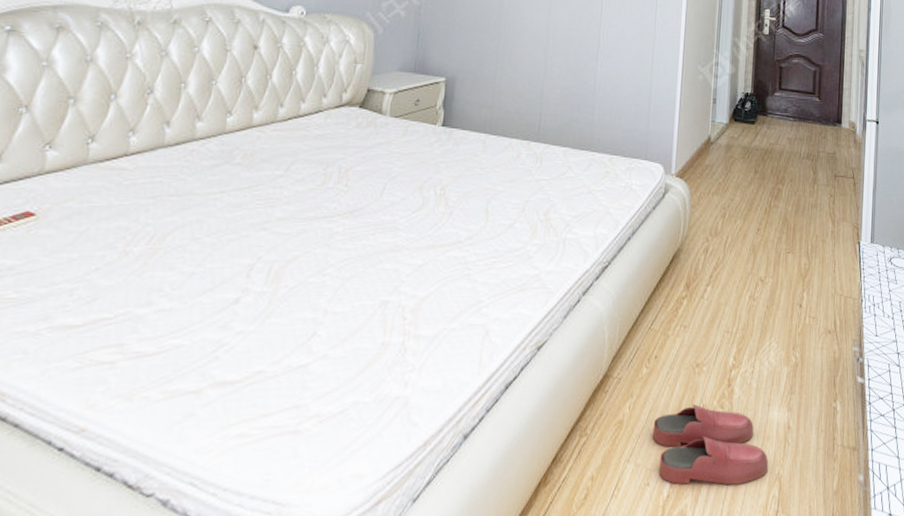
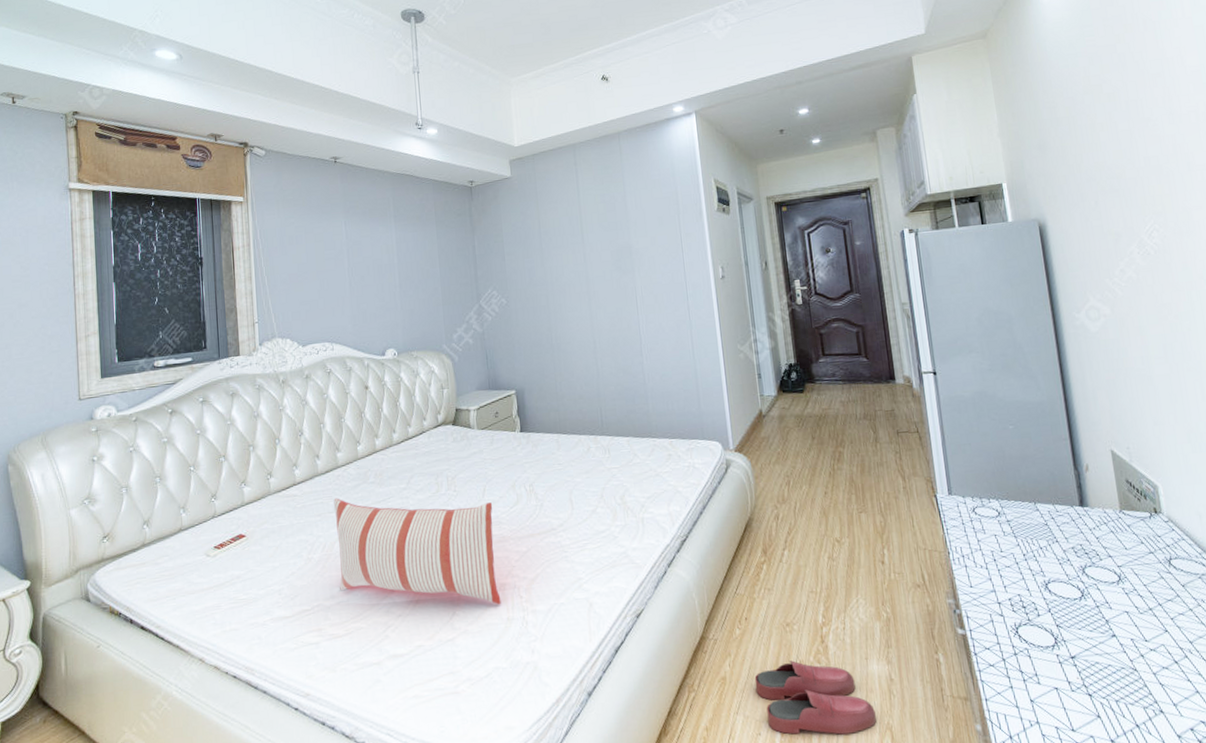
pillow: none [162,178,391,327] -> present [334,498,501,605]

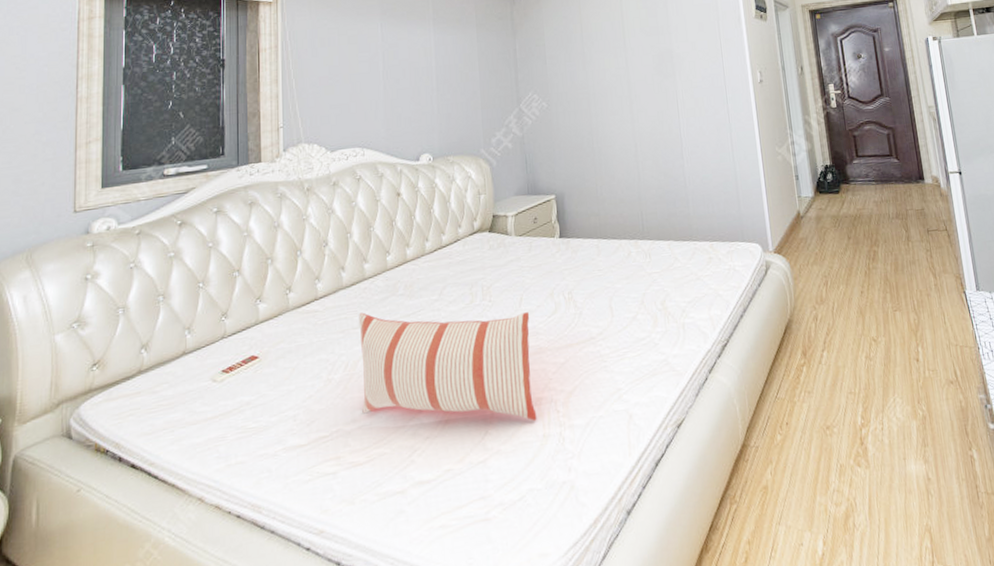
slippers: present [754,660,876,735] -> none [796,464,916,543]

